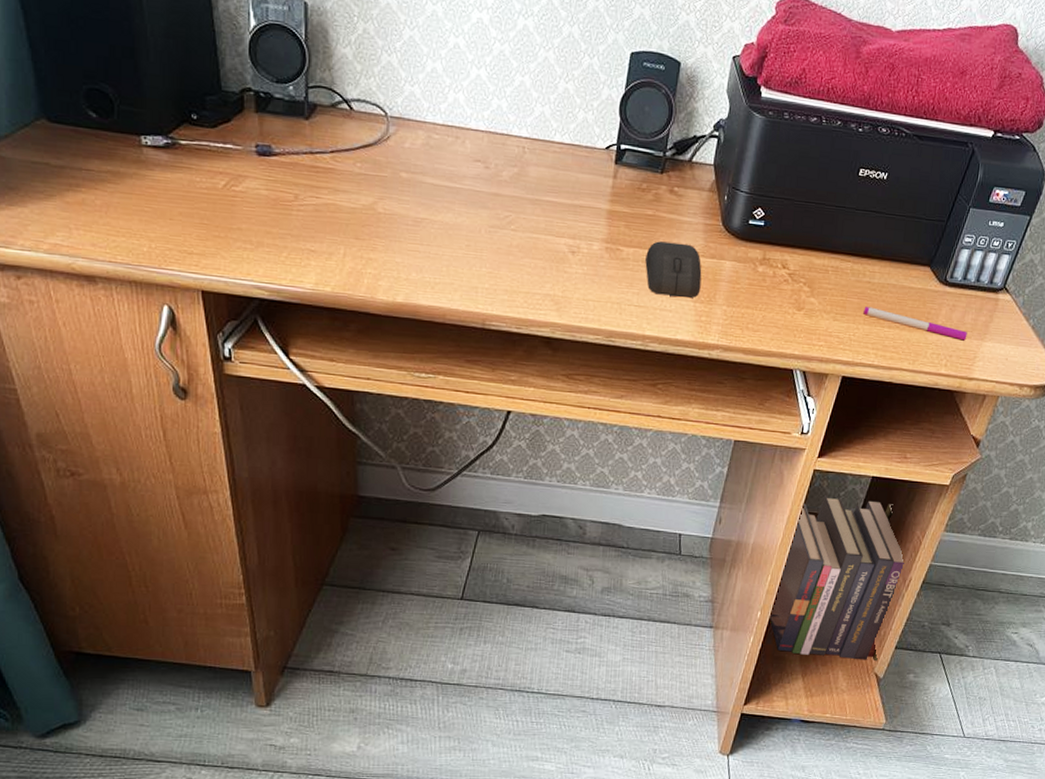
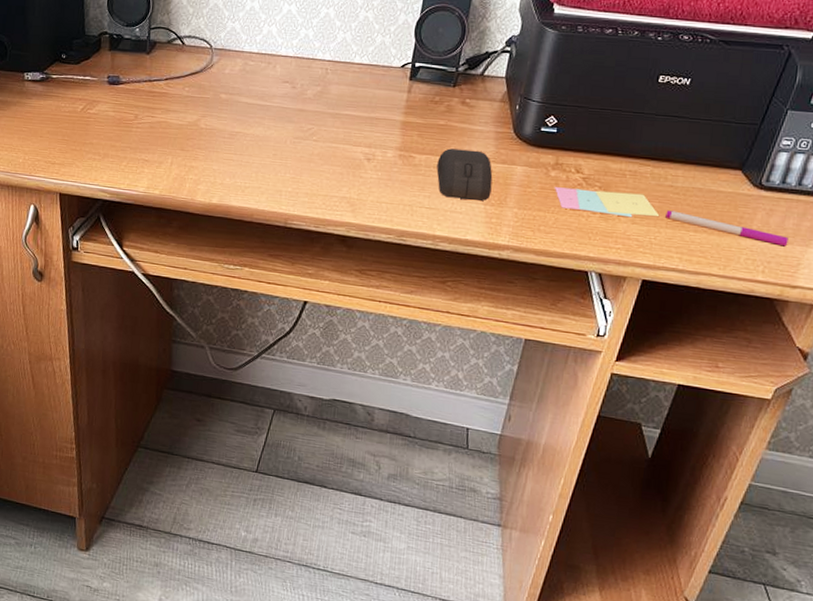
sticky notes: none [761,283,859,314] -> present [554,187,660,218]
books: present [768,494,904,661] -> none [561,399,718,583]

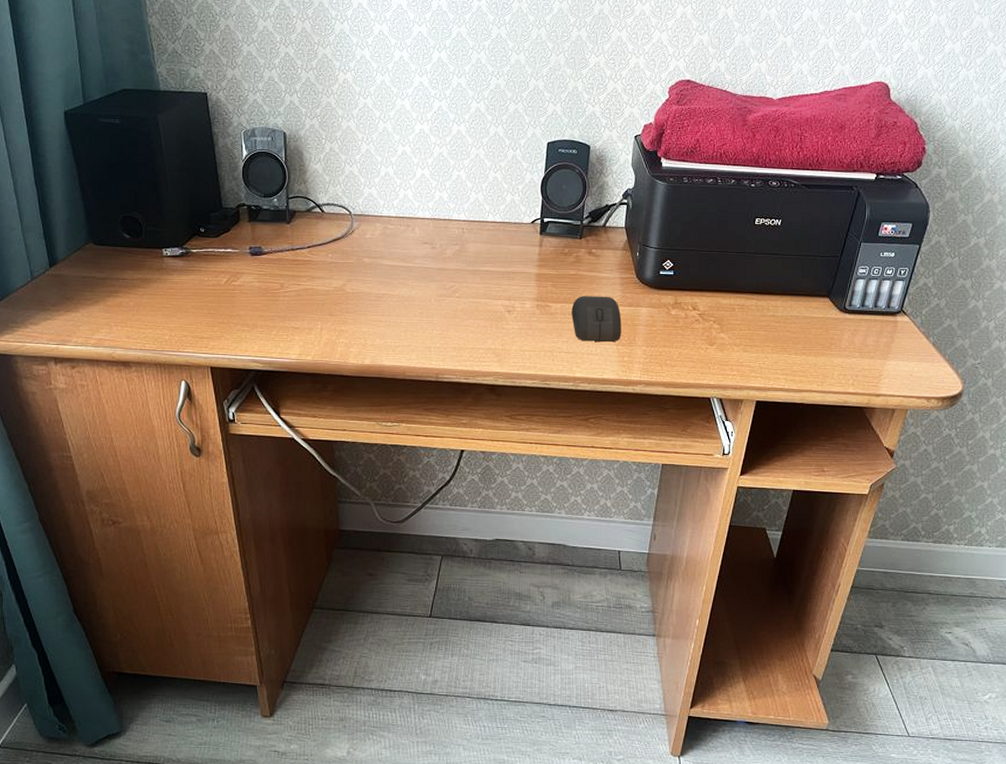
sticky notes: present [554,187,660,218] -> none [675,324,766,347]
pen: present [665,210,789,248] -> none [771,337,871,362]

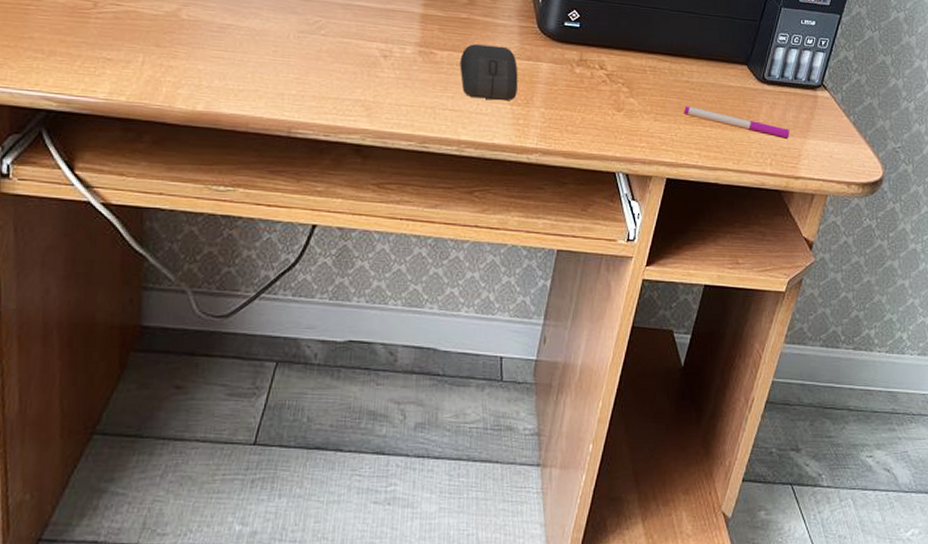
pen: none [771,337,871,362] -> present [684,106,790,140]

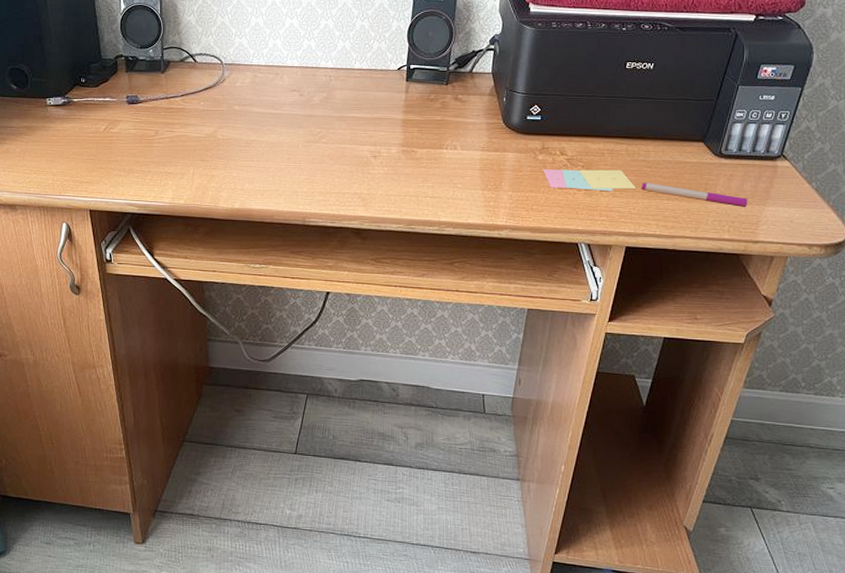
computer mouse: present [460,44,518,100] -> none [437,141,488,186]
sticky notes: none [579,84,679,115] -> present [542,169,637,192]

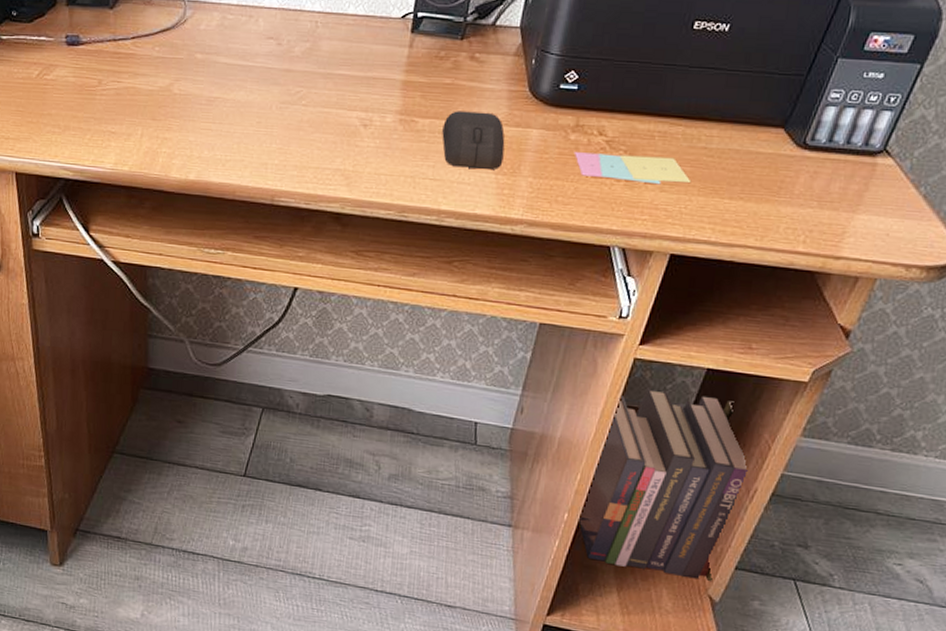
computer mouse: none [437,141,488,186] -> present [442,111,505,169]
books: none [572,355,704,514] -> present [577,386,748,581]
pen: present [641,183,748,208] -> none [697,175,834,215]

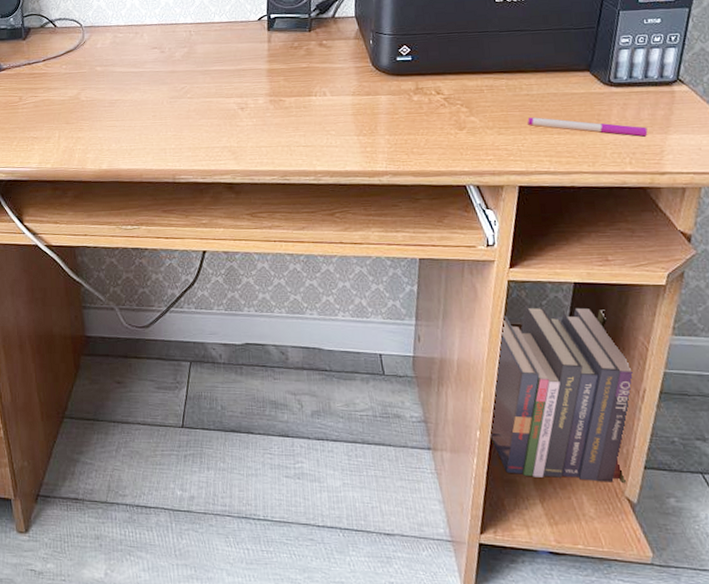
computer mouse: present [442,111,505,169] -> none [306,86,362,134]
sticky notes: present [573,152,692,185] -> none [419,105,523,129]
pen: none [697,175,834,215] -> present [527,117,648,138]

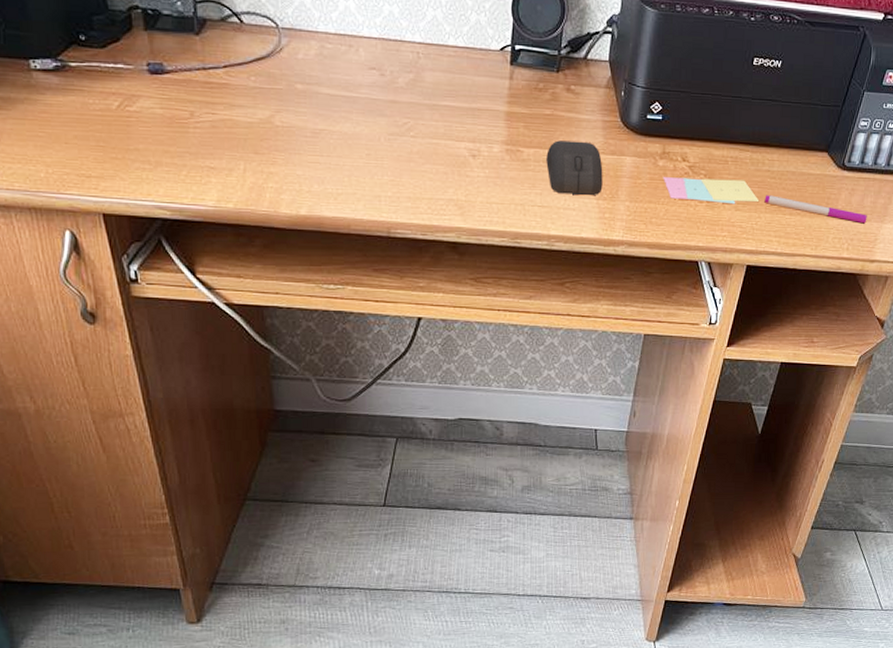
computer mouse: none [306,86,362,134] -> present [546,140,603,195]
sticky notes: none [419,105,523,129] -> present [662,177,760,205]
books: present [488,304,633,483] -> none [686,382,816,542]

